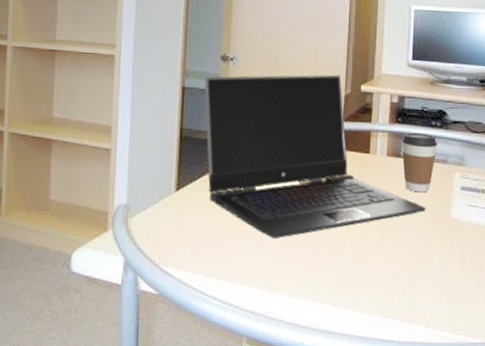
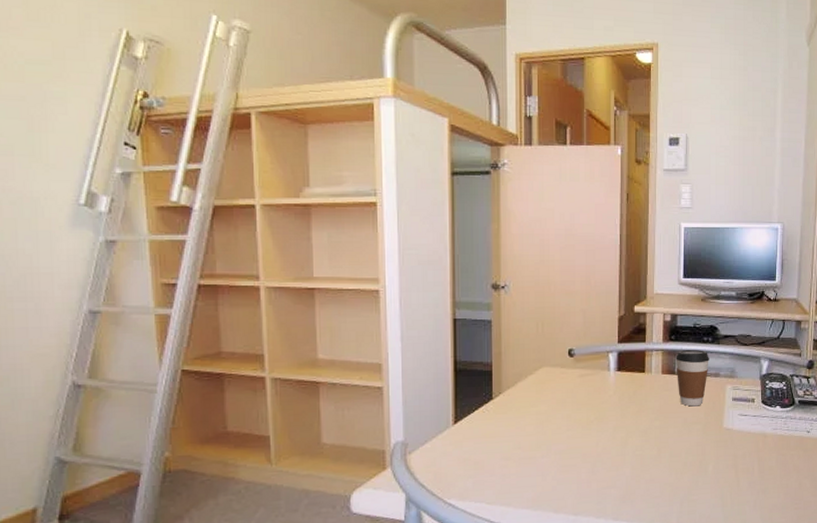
laptop computer: present [204,74,426,238] -> none [476,297,700,462]

